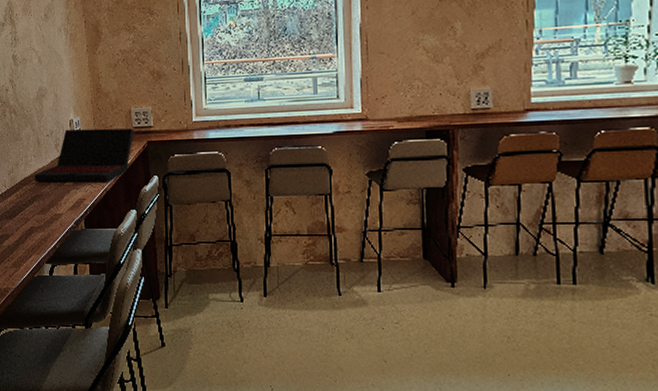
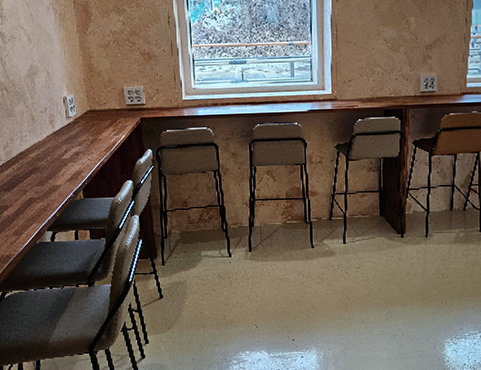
laptop: present [34,128,134,183] -> none [30,105,128,156]

